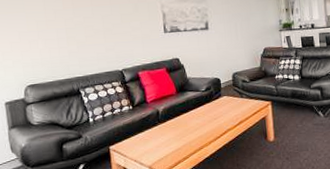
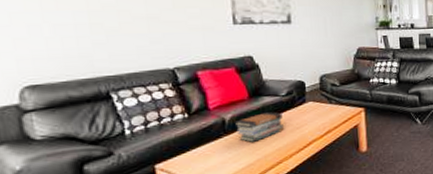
book stack: none [165,105,204,130] -> present [234,112,284,142]

